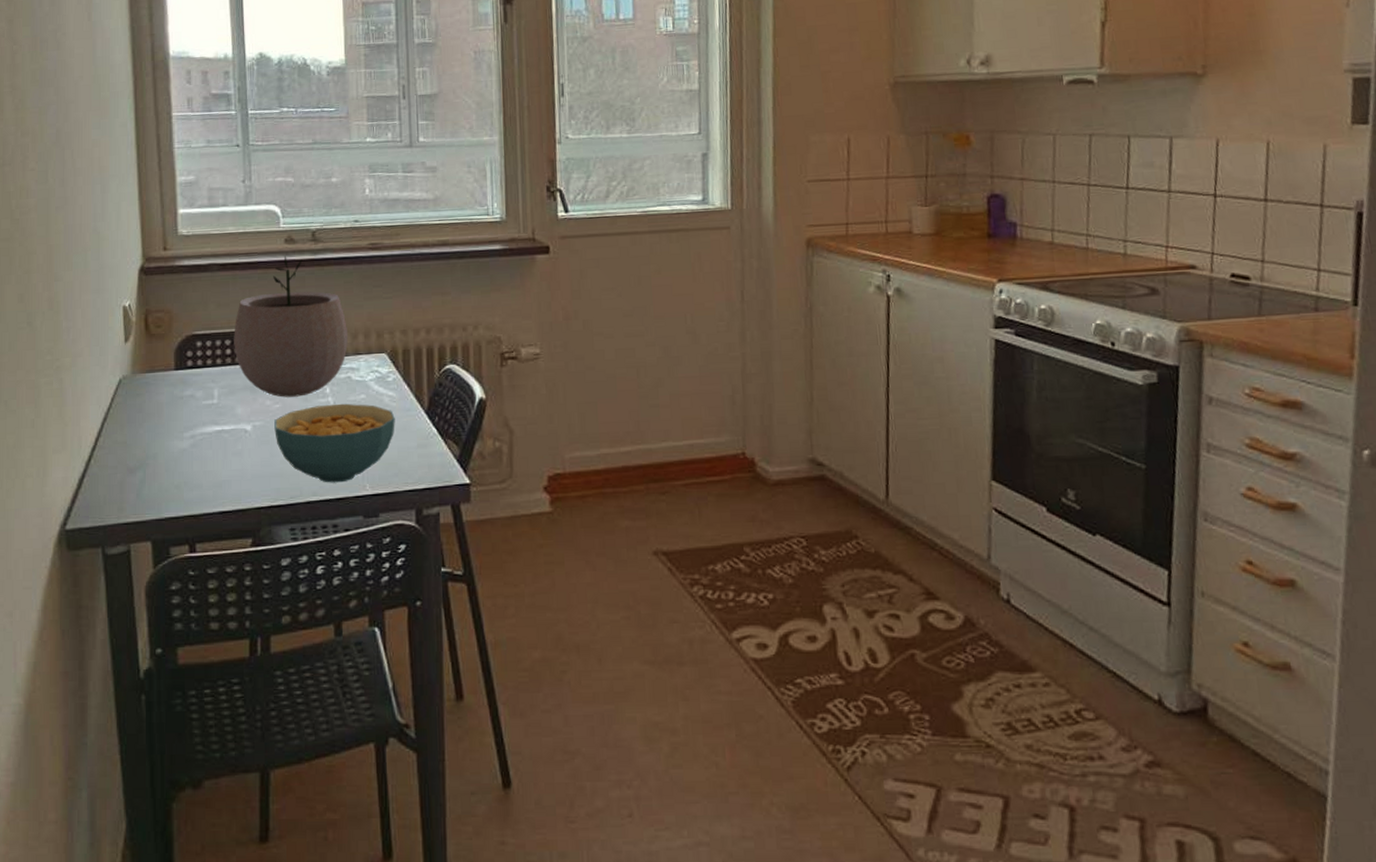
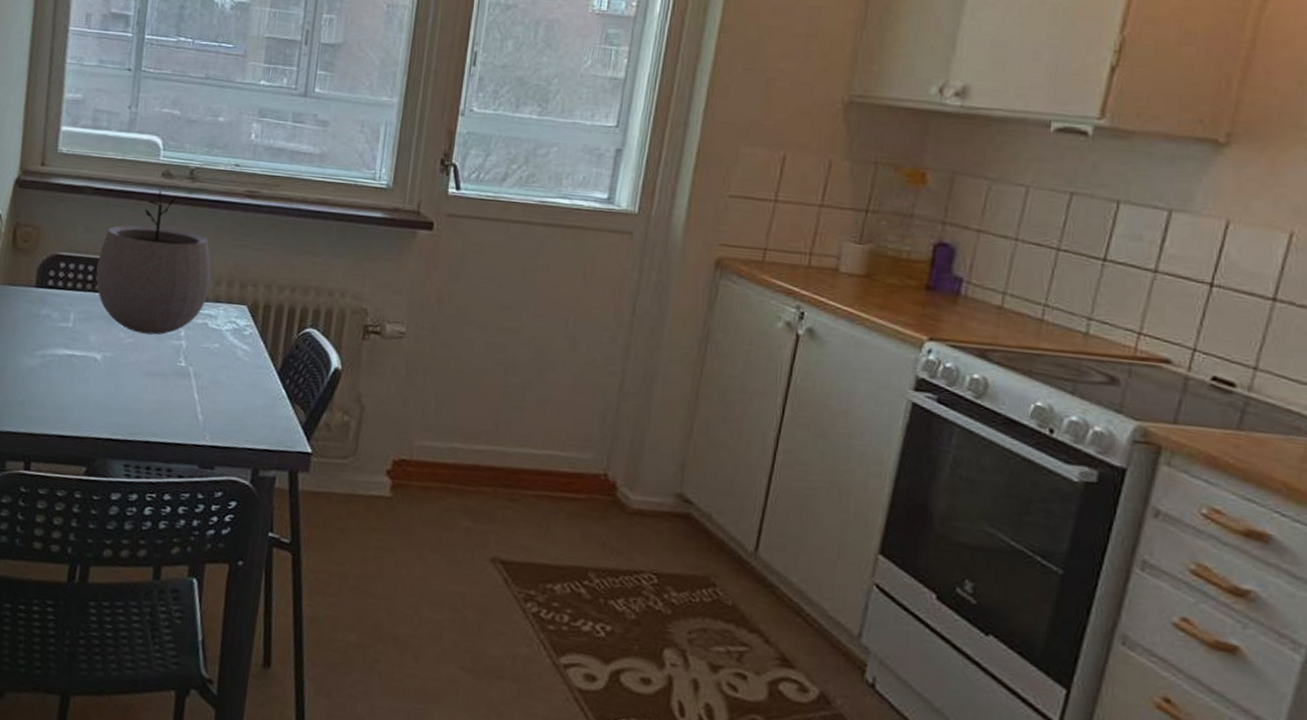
cereal bowl: present [274,403,395,483] -> none [123,347,246,429]

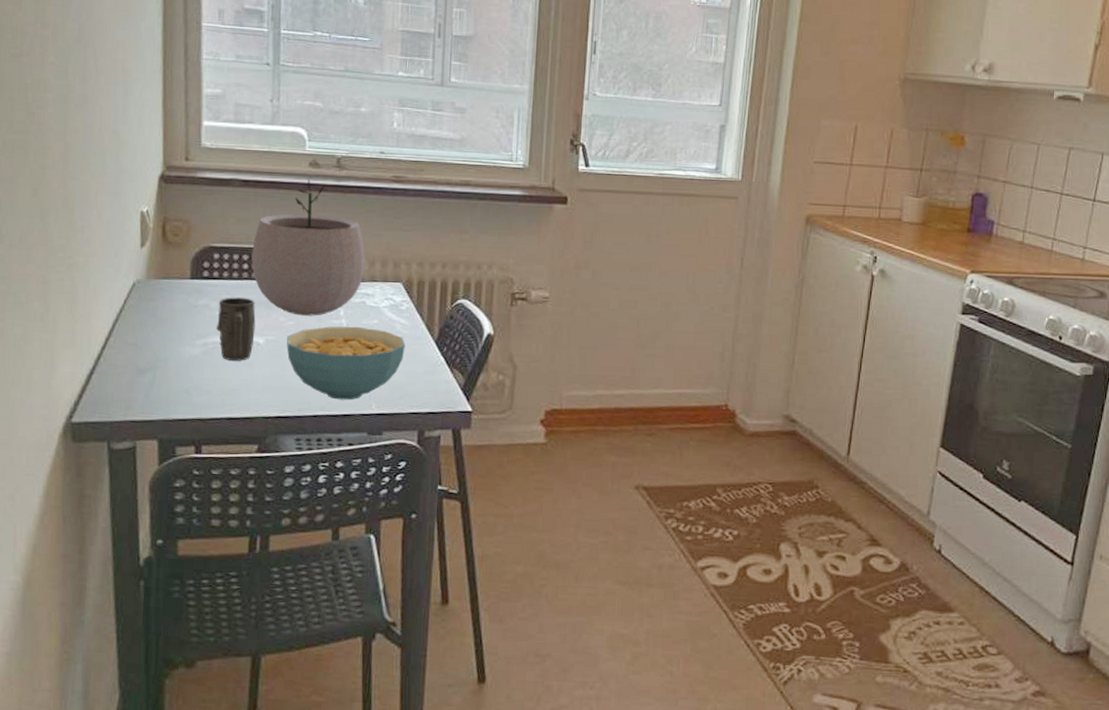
mug: none [55,308,96,377] -> present [216,297,256,361]
cereal bowl: none [123,347,246,429] -> present [286,326,405,400]

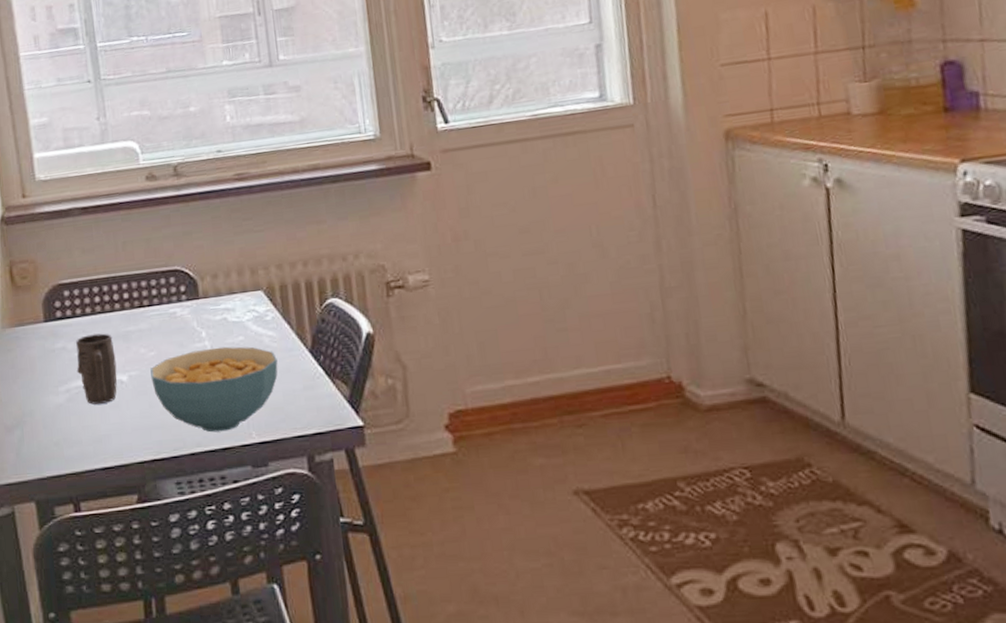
plant pot: present [251,179,366,316] -> none [101,194,221,344]

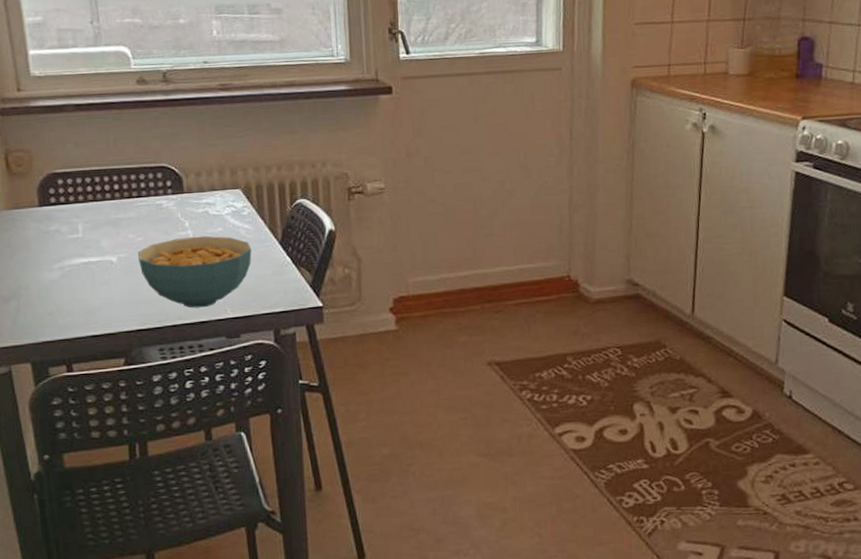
mug: present [76,333,117,405] -> none [69,219,107,281]

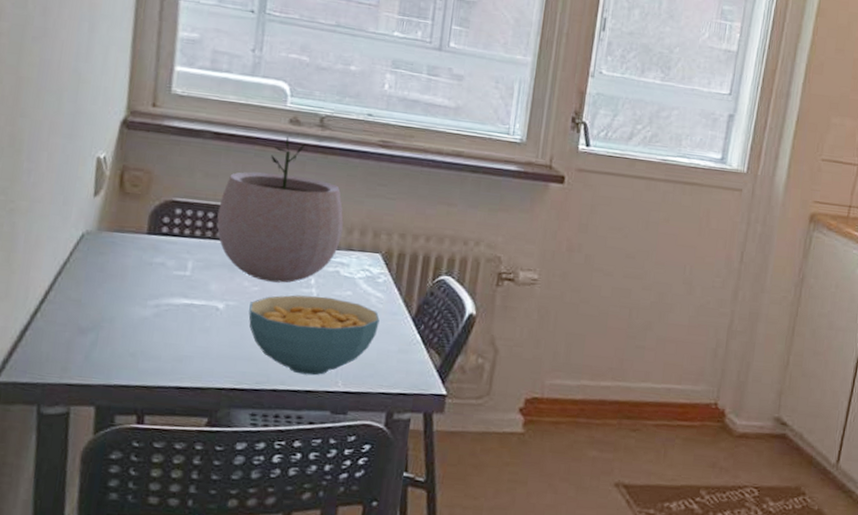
plant pot: none [93,96,204,231] -> present [217,136,344,283]

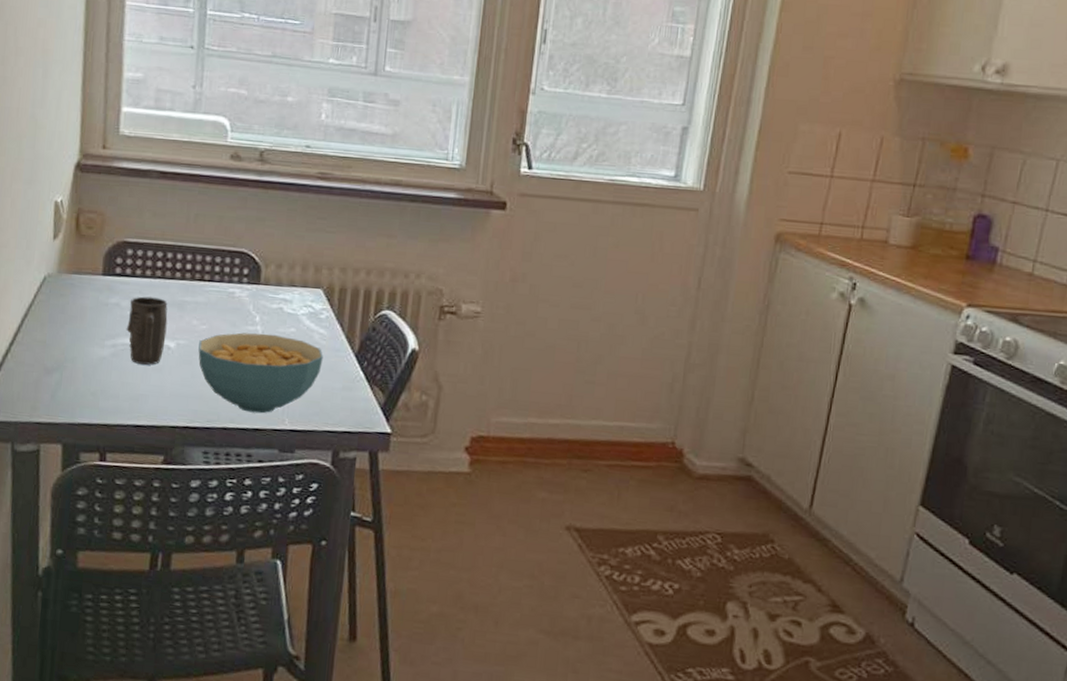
mug: none [171,256,218,326] -> present [126,296,168,365]
plant pot: present [217,136,344,283] -> none [165,172,286,321]

